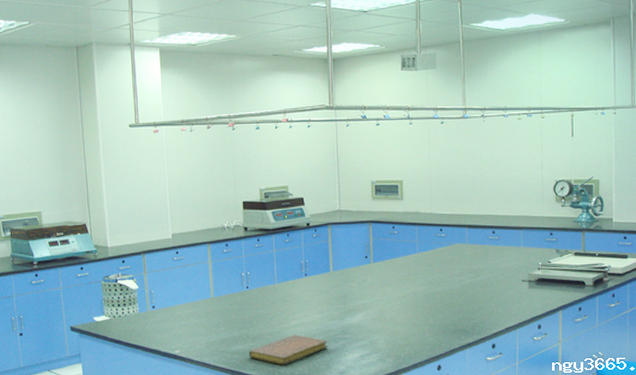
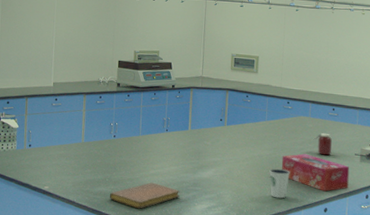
dixie cup: none [426,305,450,338] -> present [269,168,290,199]
tissue box: none [439,286,517,326] -> present [282,154,350,192]
jar: none [473,260,496,285] -> present [313,132,333,156]

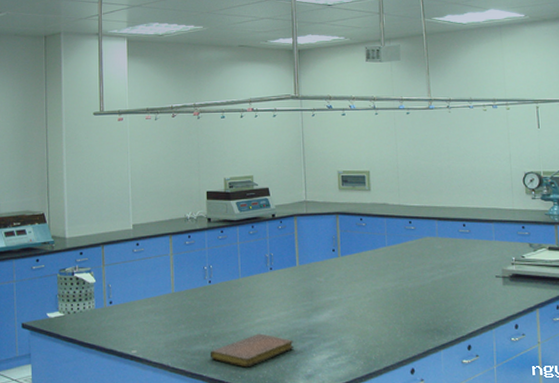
dixie cup: present [269,168,290,199] -> none [397,302,422,339]
tissue box: present [282,154,350,192] -> none [410,281,493,325]
jar: present [313,132,333,156] -> none [444,254,469,281]

